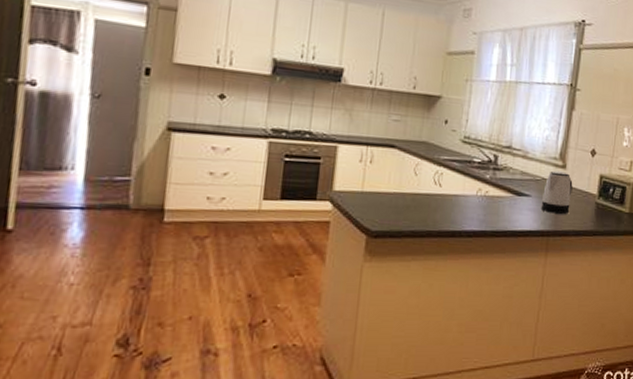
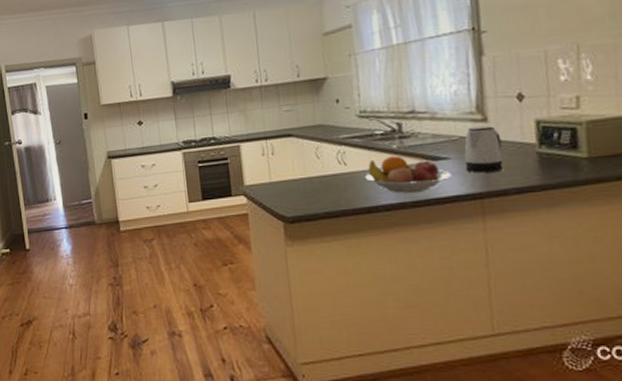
fruit bowl: none [455,185,530,223] -> present [364,155,452,193]

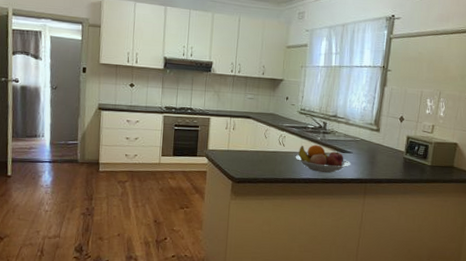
kettle: present [464,125,504,173] -> none [360,133,385,166]

